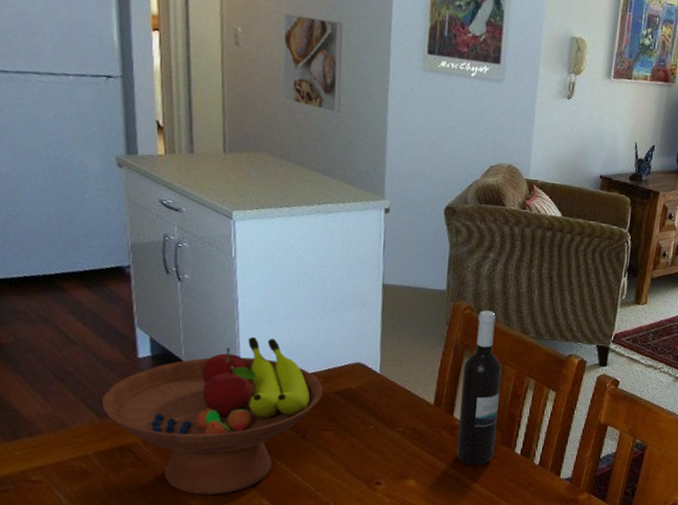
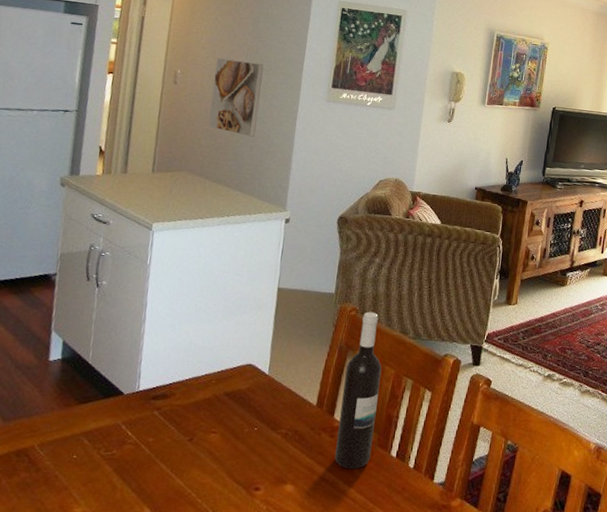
fruit bowl: present [103,337,324,496] -> none [8,340,215,503]

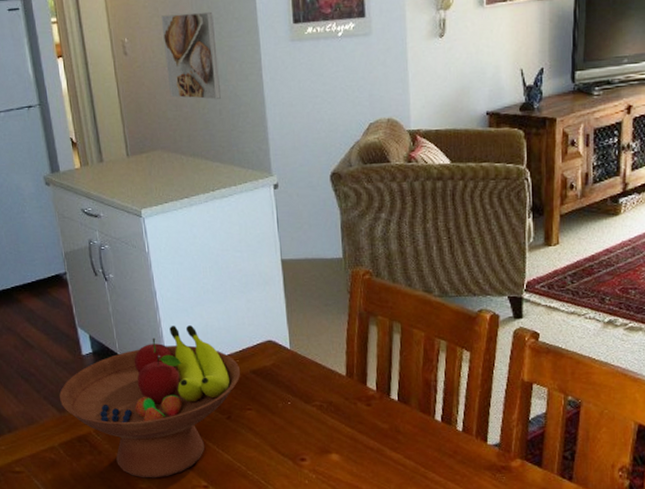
fruit bowl: none [8,340,215,503] -> present [59,325,241,478]
wine bottle: present [334,311,382,470] -> none [370,273,414,436]

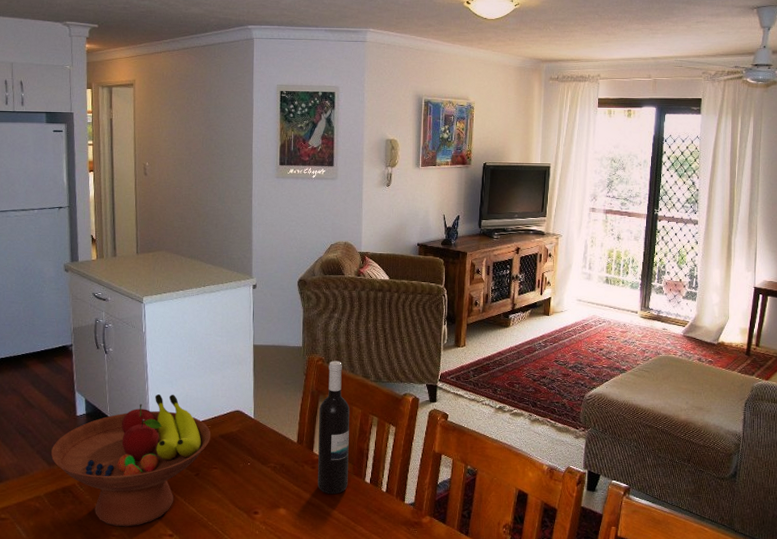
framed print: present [160,11,221,100] -> none [177,149,219,216]
wine bottle: none [370,273,414,436] -> present [318,360,350,495]

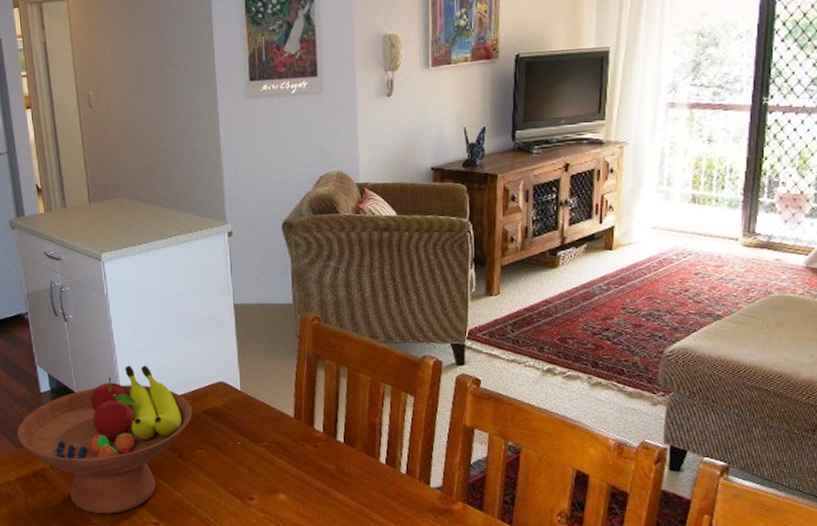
wine bottle: present [318,360,350,495] -> none [318,319,359,477]

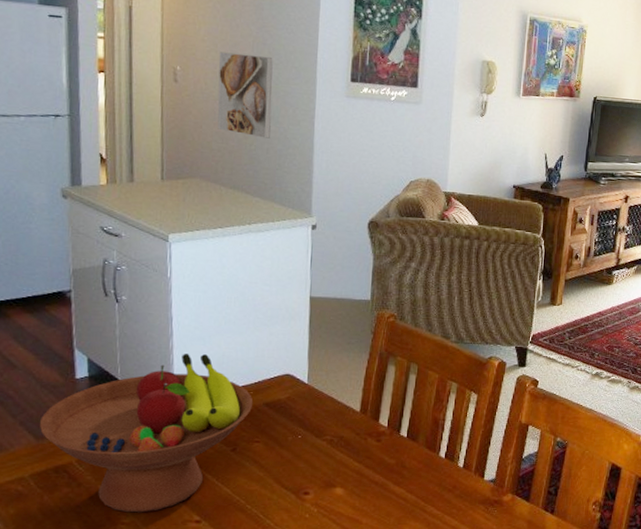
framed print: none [124,68,180,151] -> present [217,51,273,139]

